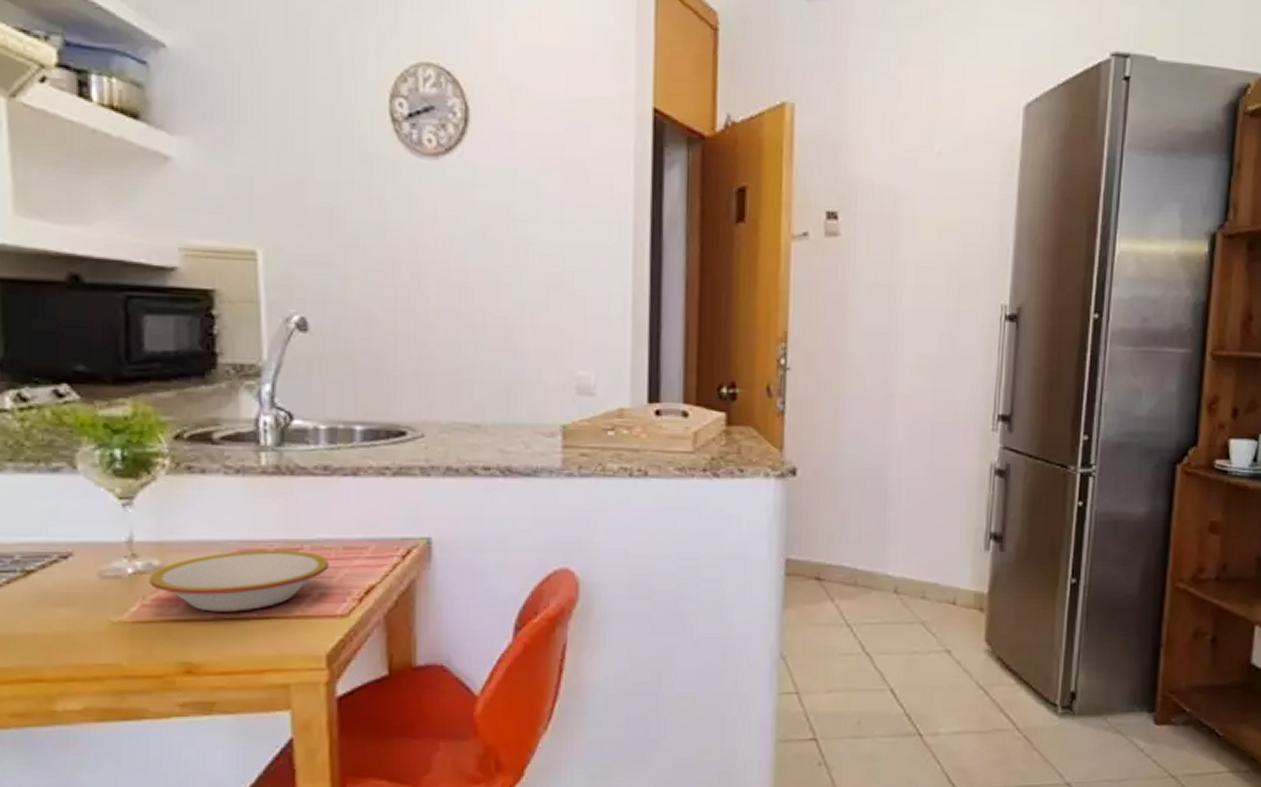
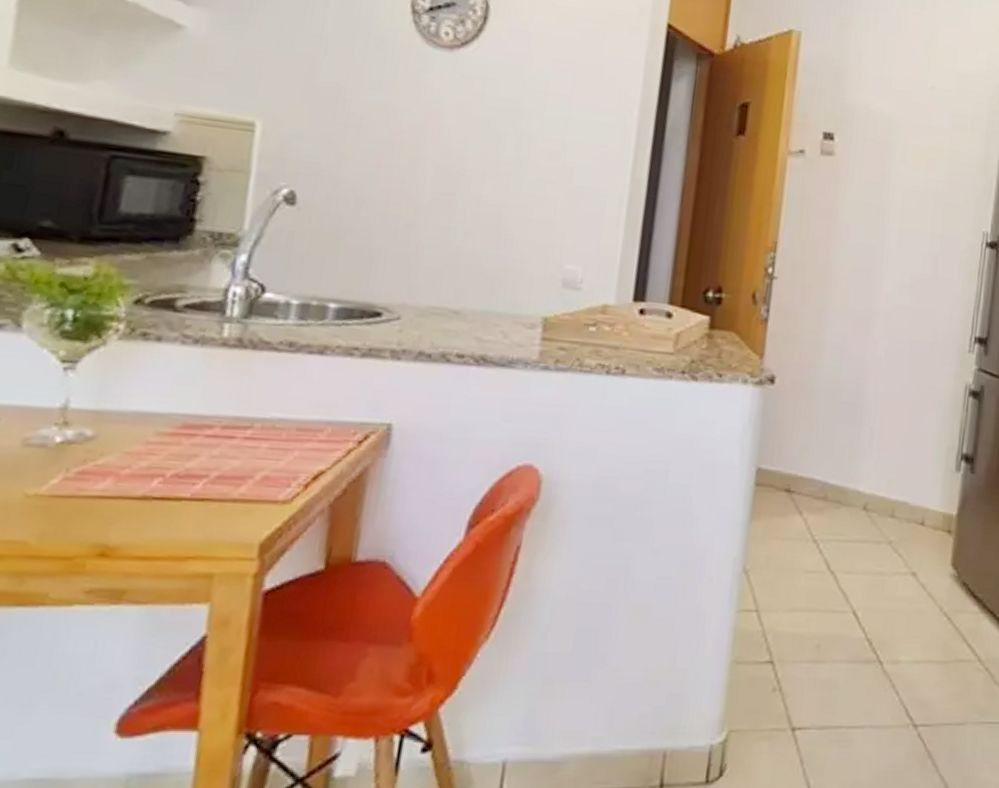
bowl: present [149,549,330,612] -> none [77,425,280,492]

